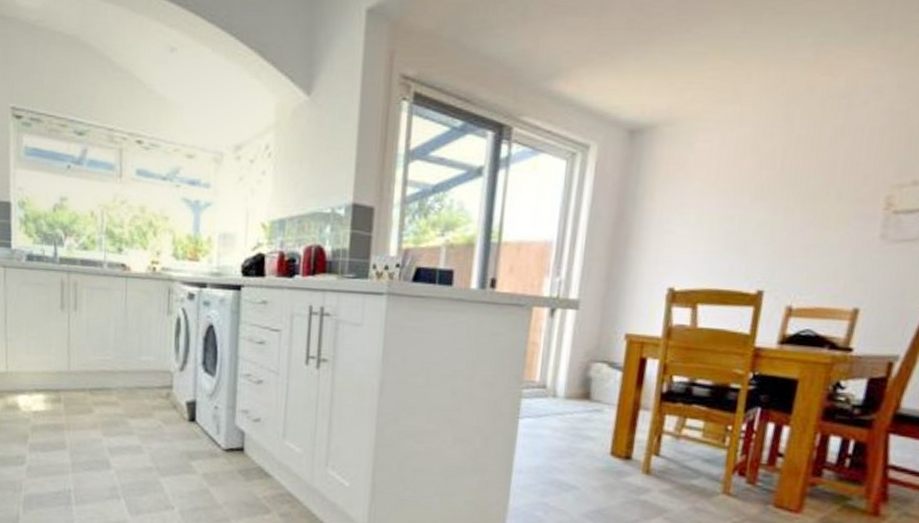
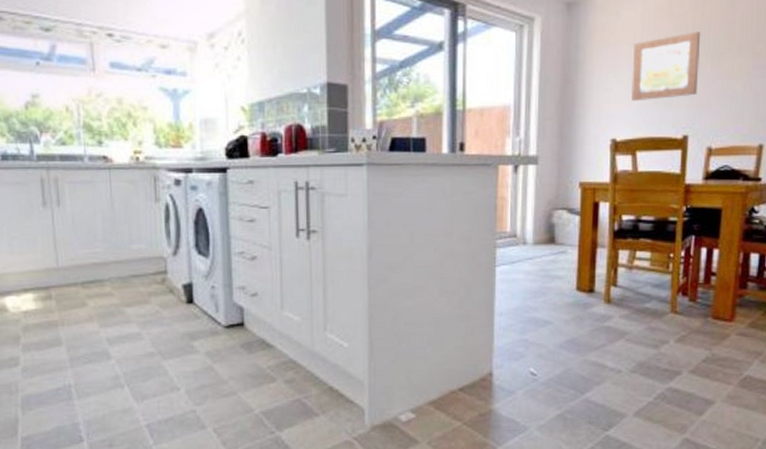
wall art: none [697,171,792,247] -> present [630,32,701,102]

